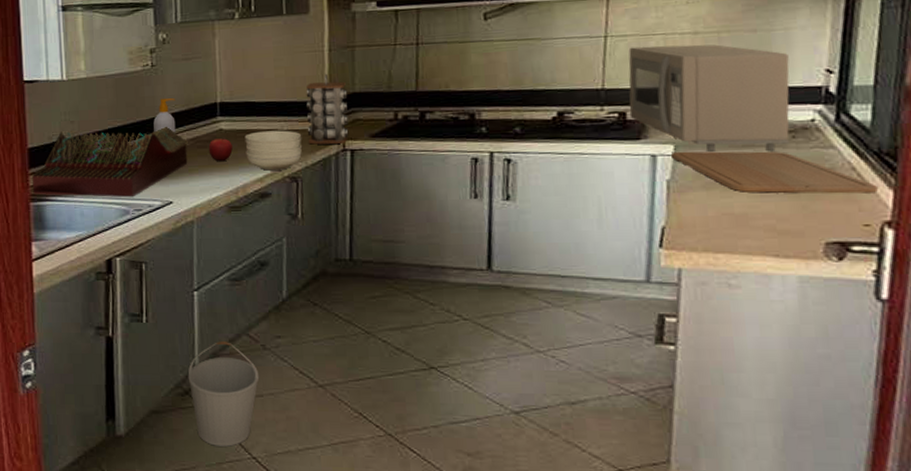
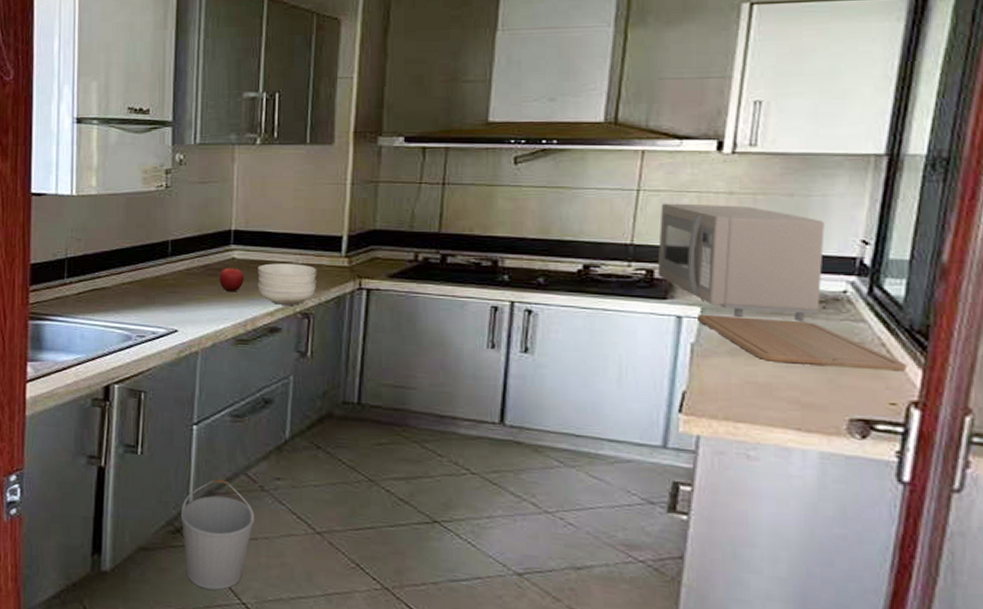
dish rack: present [31,126,188,198] -> none [32,250,198,323]
soap bottle: present [153,98,176,133] -> none [164,221,188,259]
spice rack: present [306,73,349,145] -> none [323,207,368,283]

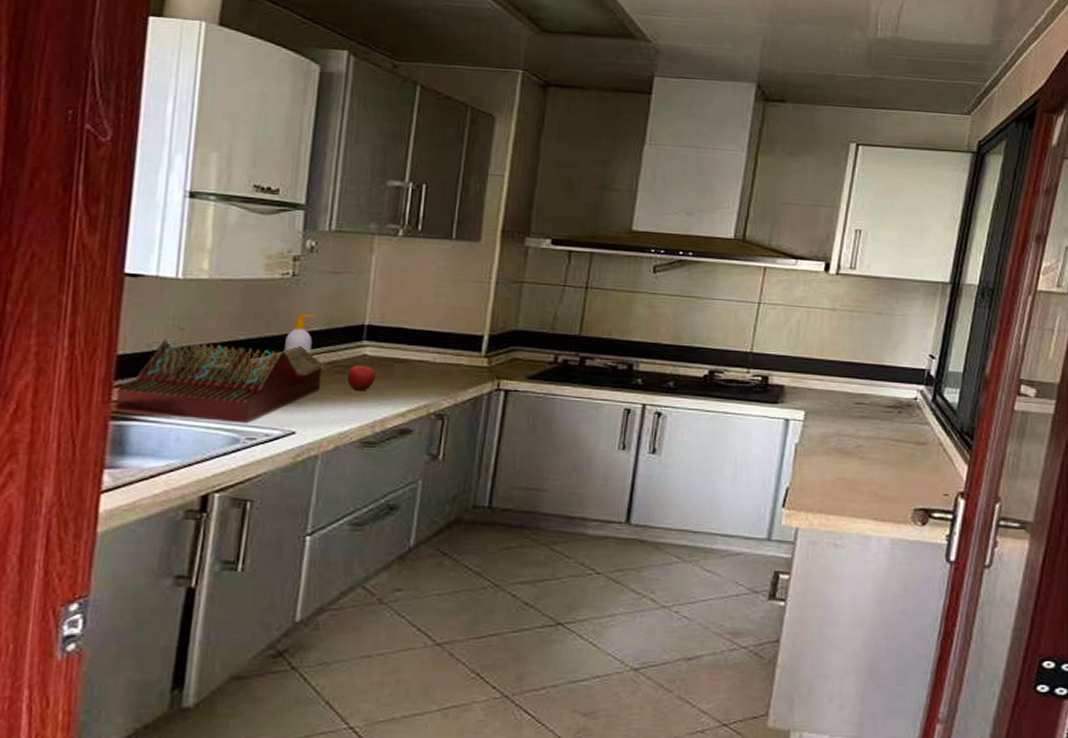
dish rack: none [32,250,198,323] -> present [116,340,324,424]
soap bottle: none [164,221,188,259] -> present [284,313,316,354]
bucket: present [180,478,255,590] -> none [284,593,371,716]
bowl: present [257,263,317,305] -> none [389,361,455,406]
microwave: present [657,203,825,322] -> none [771,316,903,424]
chopping board: present [698,314,906,371] -> none [802,417,957,467]

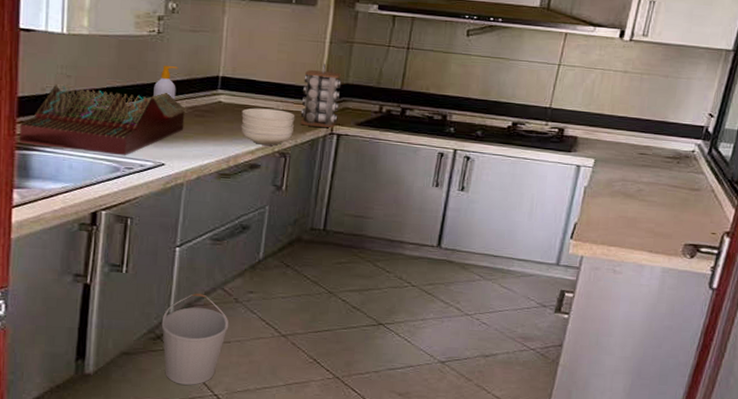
bucket: none [284,593,371,716] -> present [161,292,229,385]
fruit: present [347,364,376,391] -> none [205,109,229,132]
bowl: none [389,361,455,406] -> present [241,108,295,146]
spice rack: none [460,306,510,384] -> present [300,63,342,129]

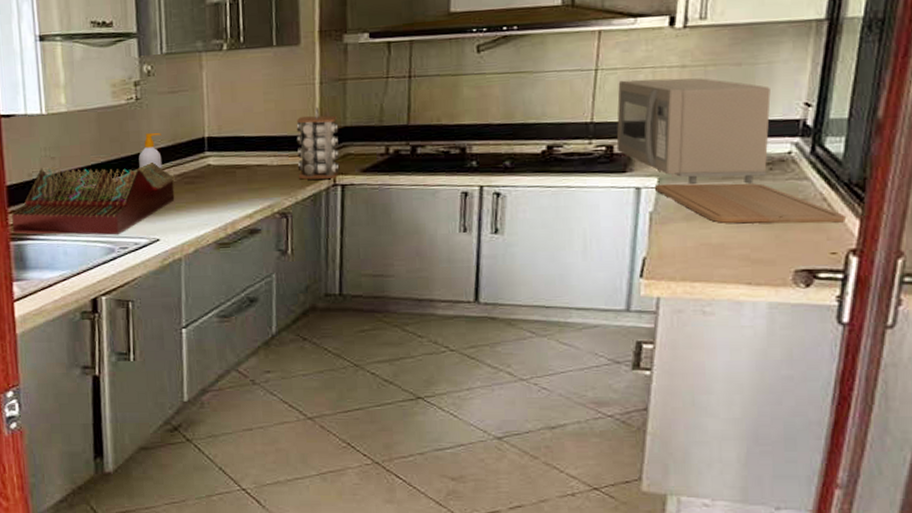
bucket: present [161,292,229,385] -> none [176,376,249,479]
bowl: present [241,108,295,146] -> none [233,165,293,207]
microwave: none [566,76,686,172] -> present [616,78,771,184]
chopping board: none [591,164,726,210] -> present [655,182,846,224]

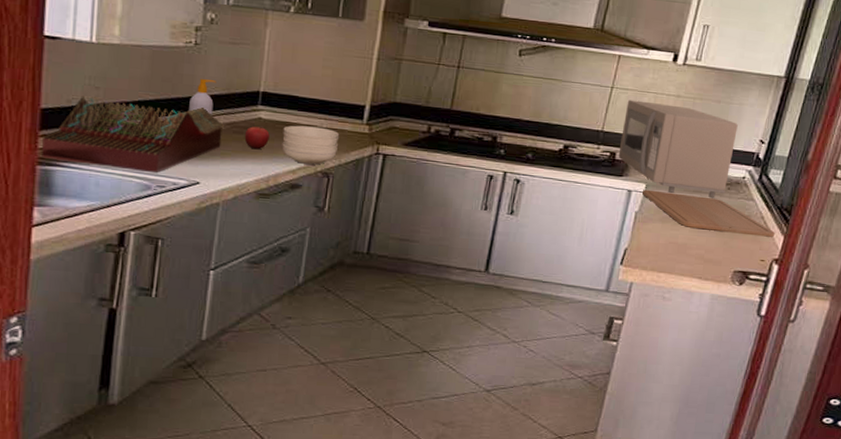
fruit: none [196,173,221,198] -> present [244,126,270,150]
bowl: none [233,165,293,207] -> present [282,125,340,165]
spice rack: present [296,106,340,181] -> none [344,80,389,149]

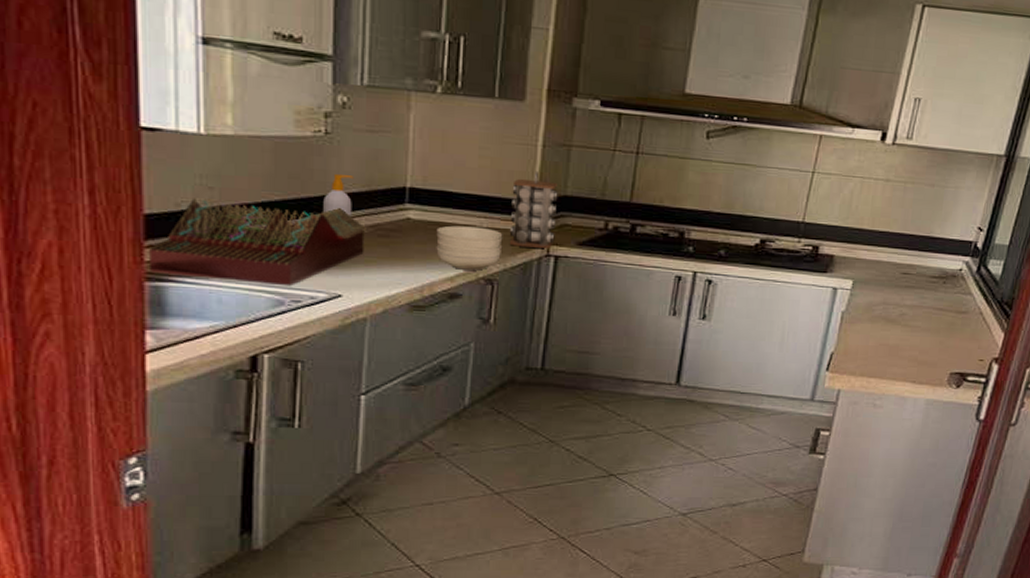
fruit: present [244,126,270,150] -> none [391,227,421,255]
spice rack: none [344,80,389,149] -> present [509,170,558,250]
microwave: present [618,99,738,199] -> none [821,186,954,294]
chopping board: present [642,189,775,237] -> none [849,286,994,335]

